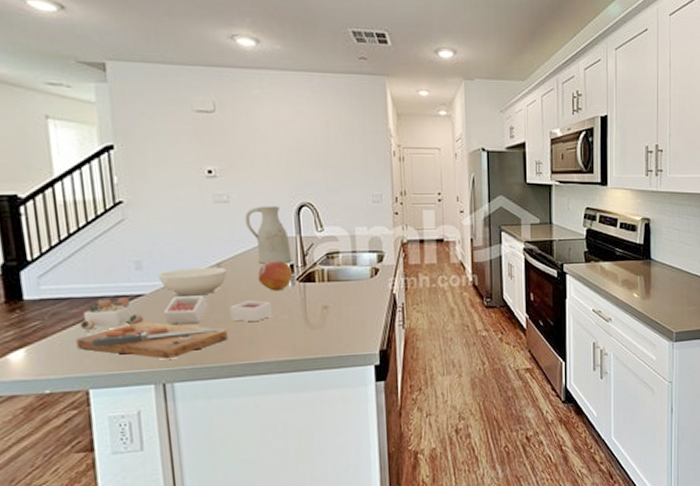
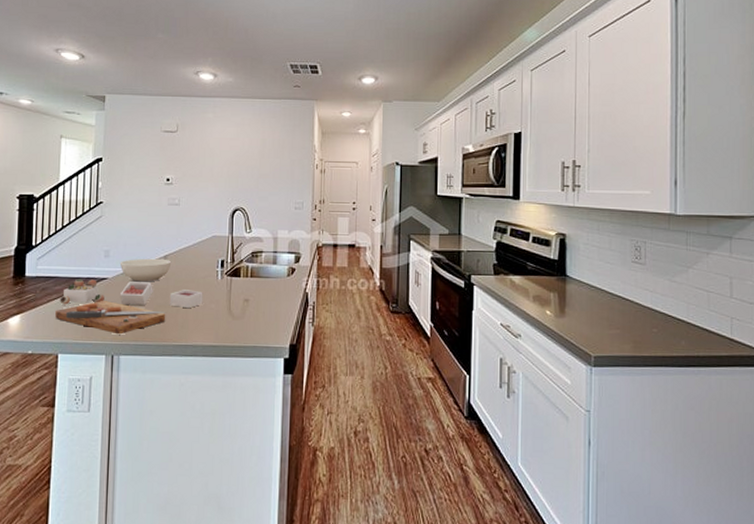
ceramic pitcher: present [244,206,292,264] -> none [189,209,224,259]
fruit: present [257,260,293,291] -> none [194,256,223,283]

